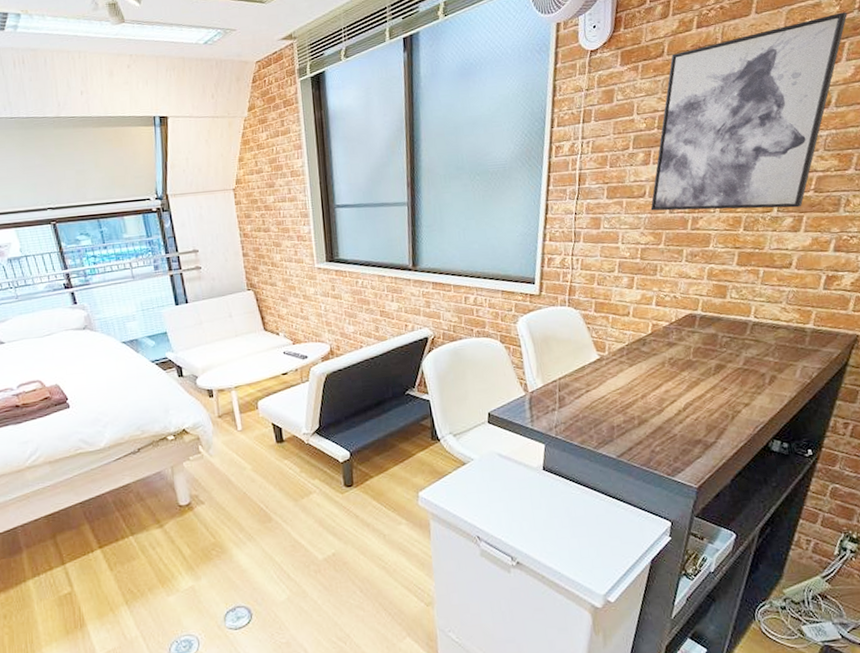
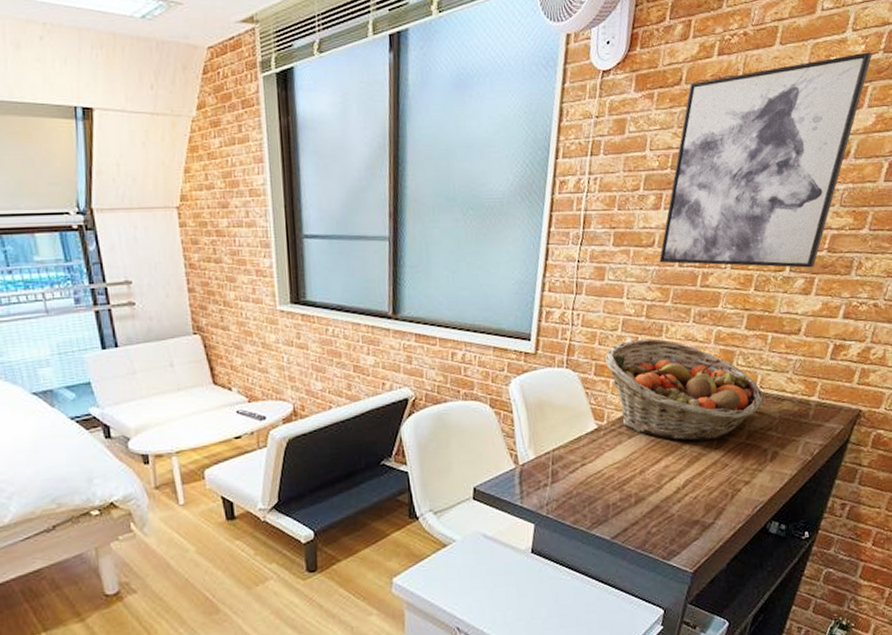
fruit basket: none [603,277,759,368] -> present [604,338,764,442]

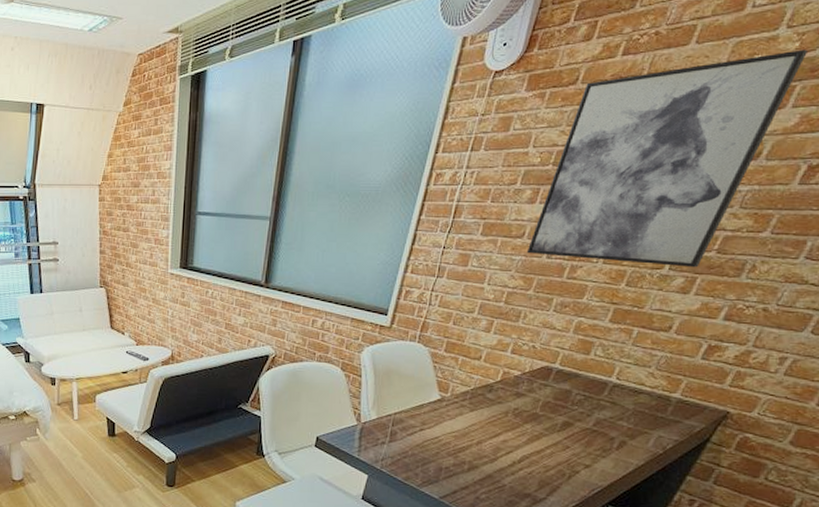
fruit basket: present [604,338,764,442] -> none [457,322,620,423]

